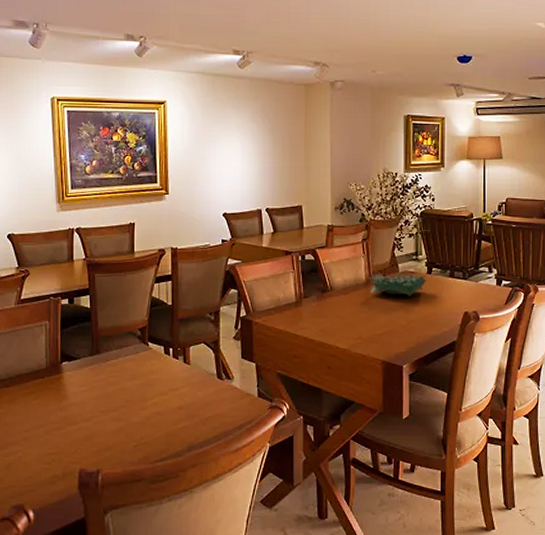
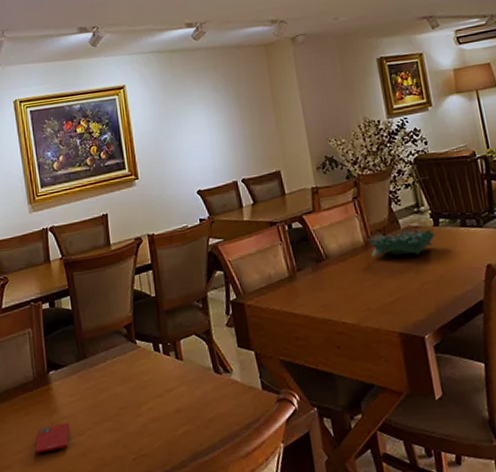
smartphone: none [41,409,78,434] -> present [34,422,70,453]

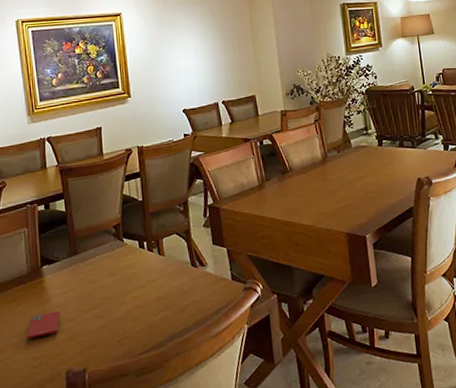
decorative bowl: present [367,229,435,257] -> none [324,148,379,170]

